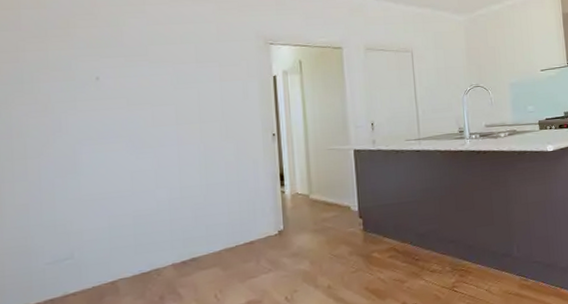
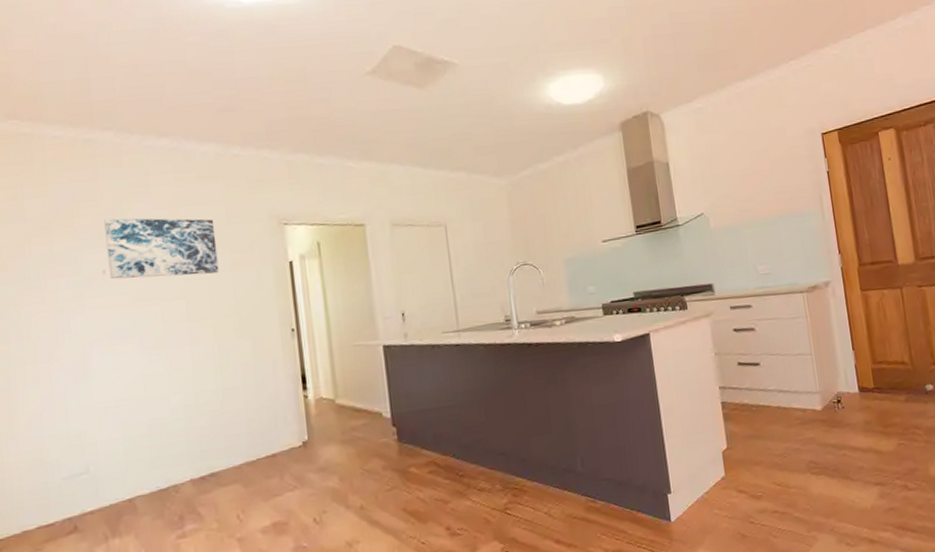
wall art: none [100,30,208,85] -> present [104,218,219,279]

